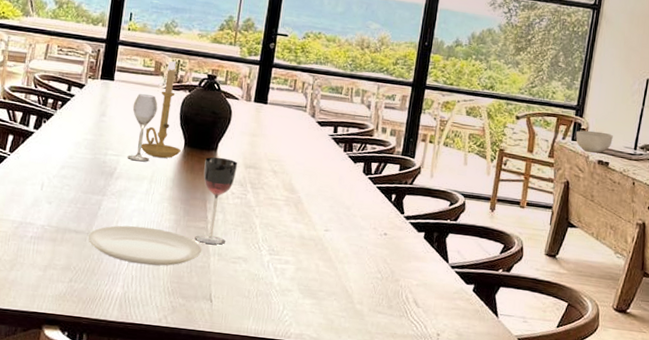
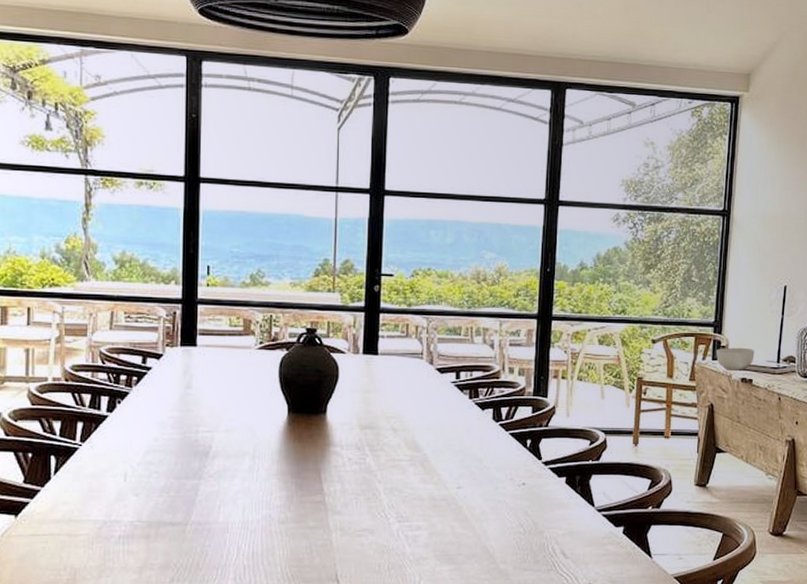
plate: present [87,225,203,266] -> none [187,508,322,552]
wineglass: present [127,94,158,162] -> none [222,358,252,436]
candle holder: present [141,61,181,159] -> none [238,317,285,429]
wineglass: present [195,157,238,245] -> none [311,420,352,518]

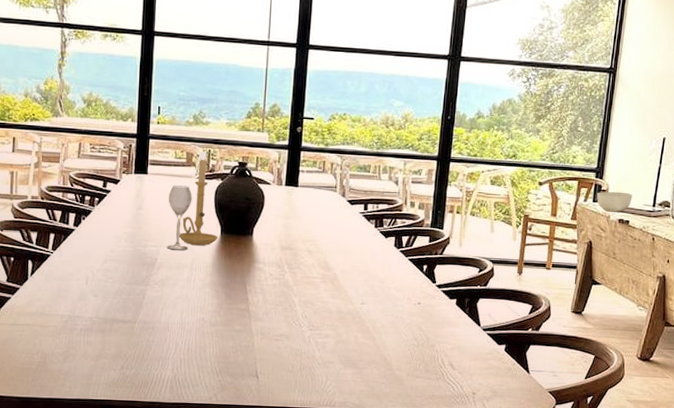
wineglass: none [222,358,252,436] -> present [167,185,192,251]
candle holder: none [238,317,285,429] -> present [179,151,218,246]

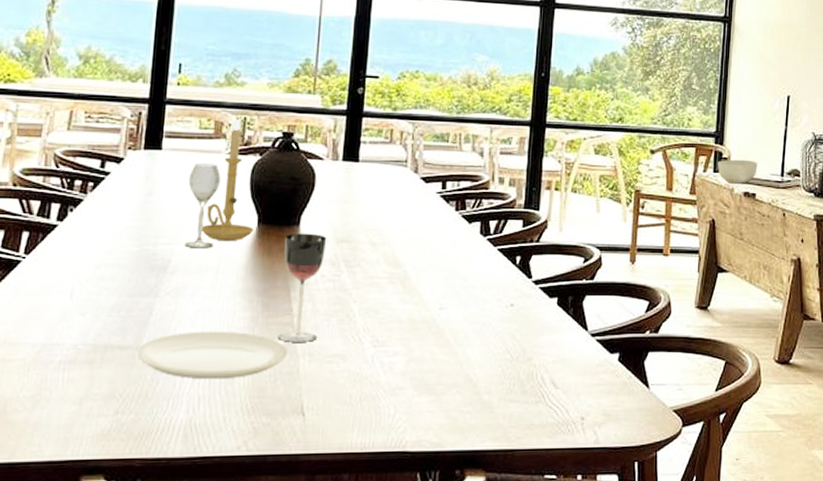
plate: none [135,312,246,348] -> present [136,331,289,380]
wineglass: none [237,241,274,324] -> present [278,233,327,342]

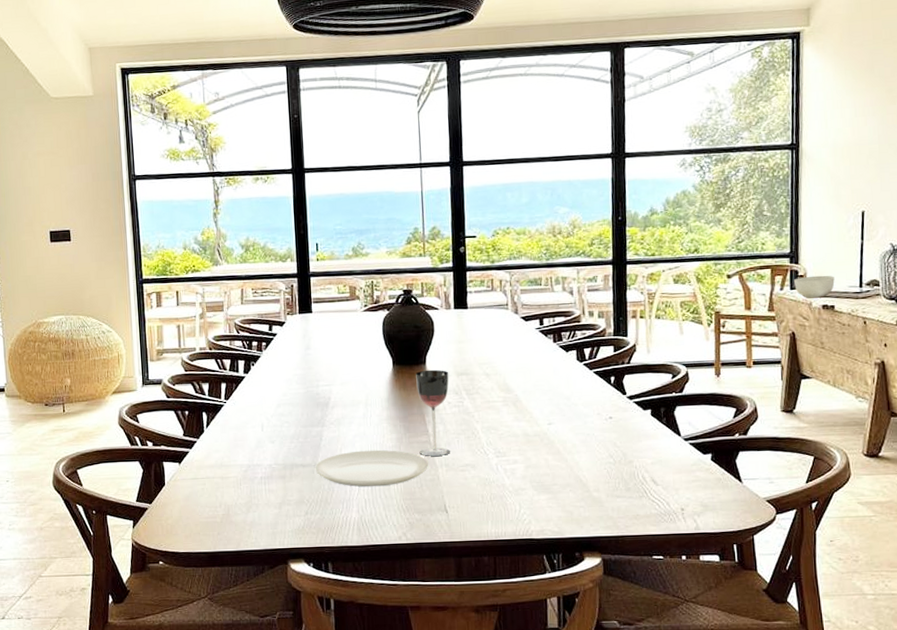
wineglass: present [185,163,221,249] -> none [335,320,361,388]
candle holder: present [202,119,254,242] -> none [351,283,391,381]

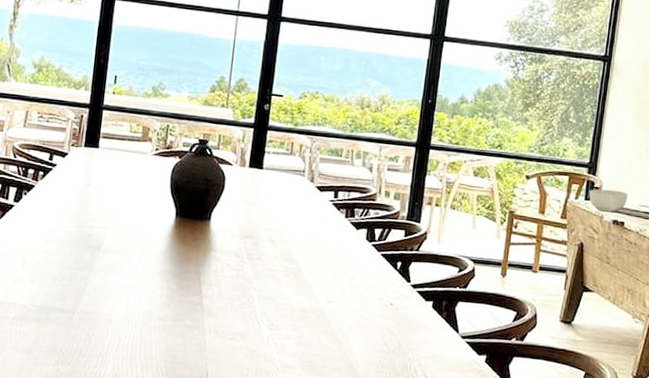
plate: present [315,449,429,487] -> none [74,302,197,345]
wineglass: present [416,369,450,456] -> none [189,226,233,320]

